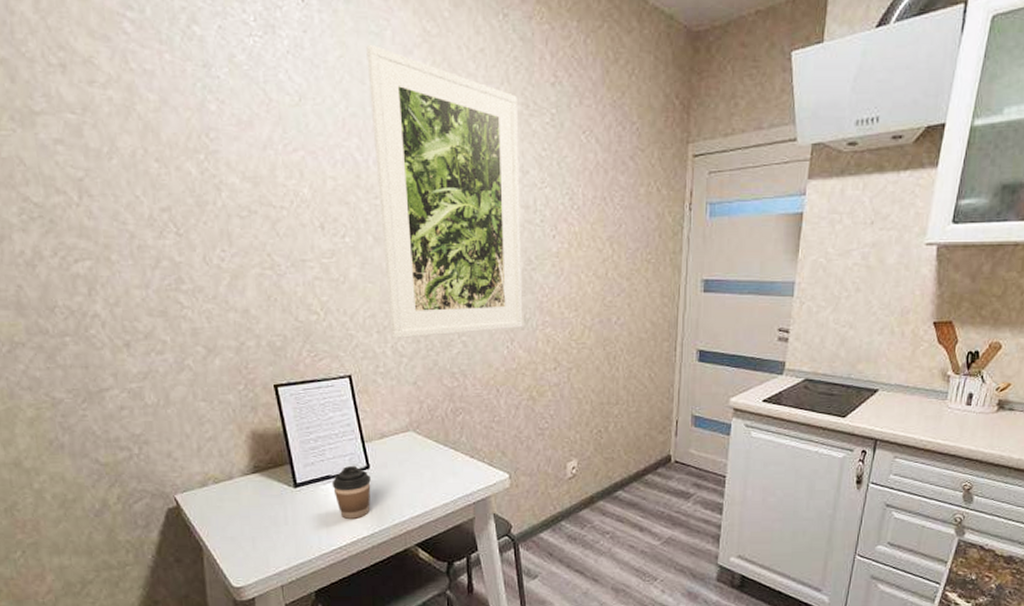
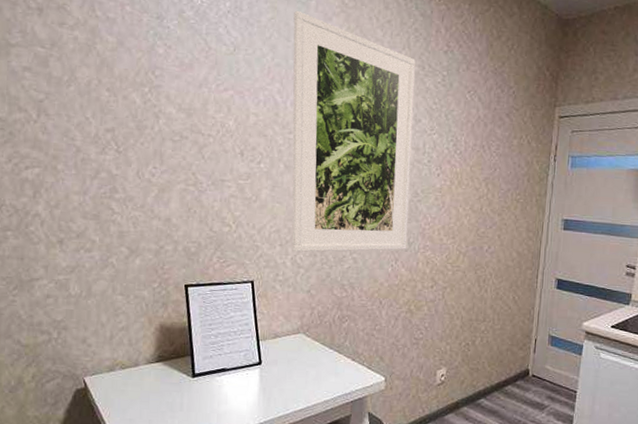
coffee cup: present [332,466,371,519] -> none [226,361,262,409]

